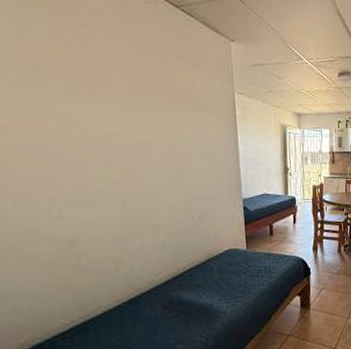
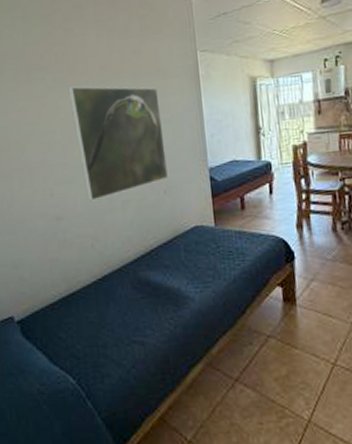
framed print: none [84,101,204,225] -> present [68,86,169,201]

